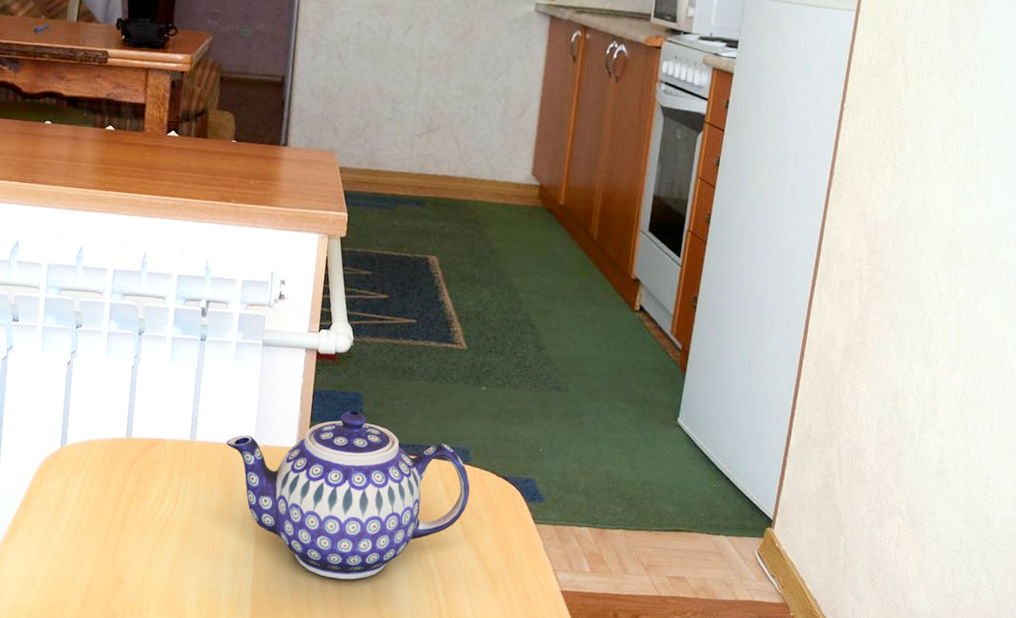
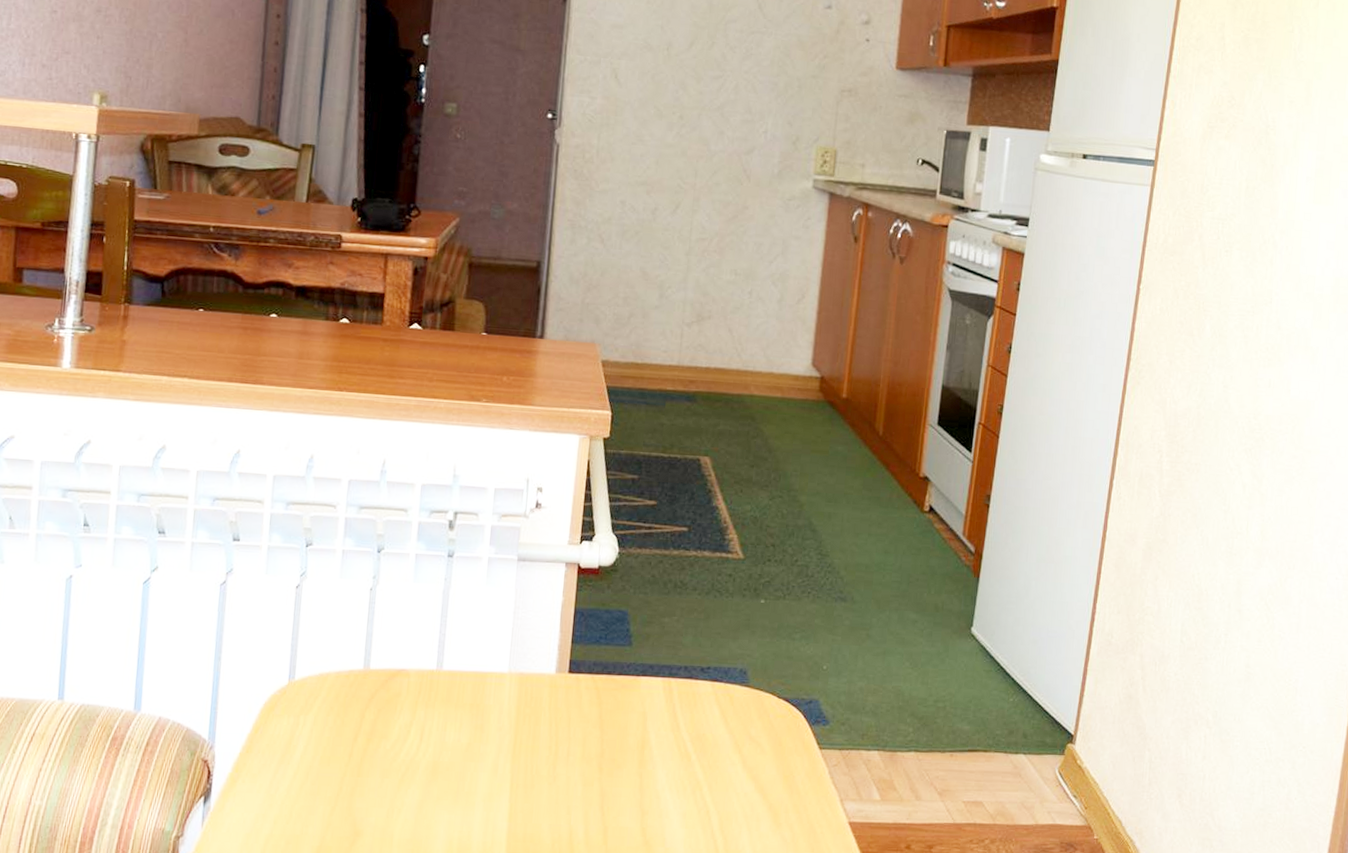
teapot: present [226,410,470,580] -> none [476,630,748,820]

